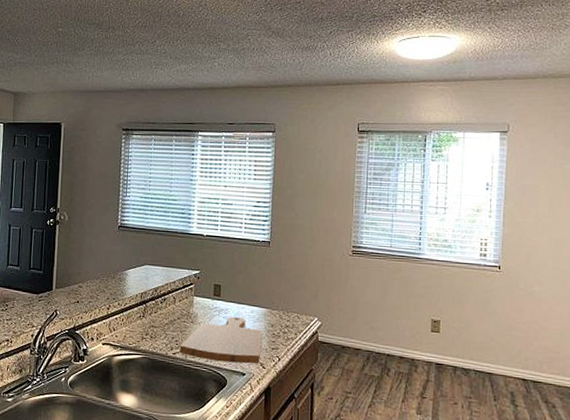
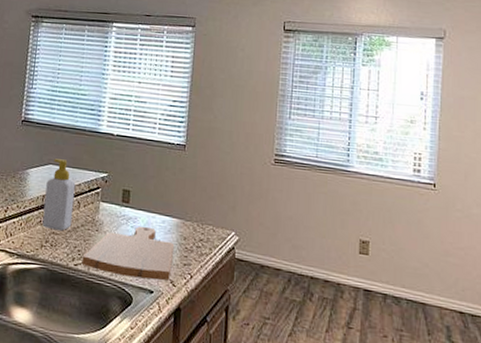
soap bottle: none [142,259,171,324] -> present [42,158,76,231]

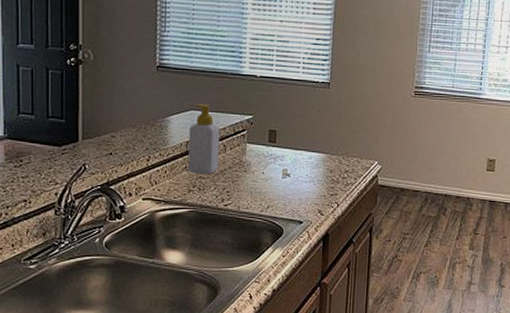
cutting board: present [81,226,175,281] -> none [231,163,322,212]

